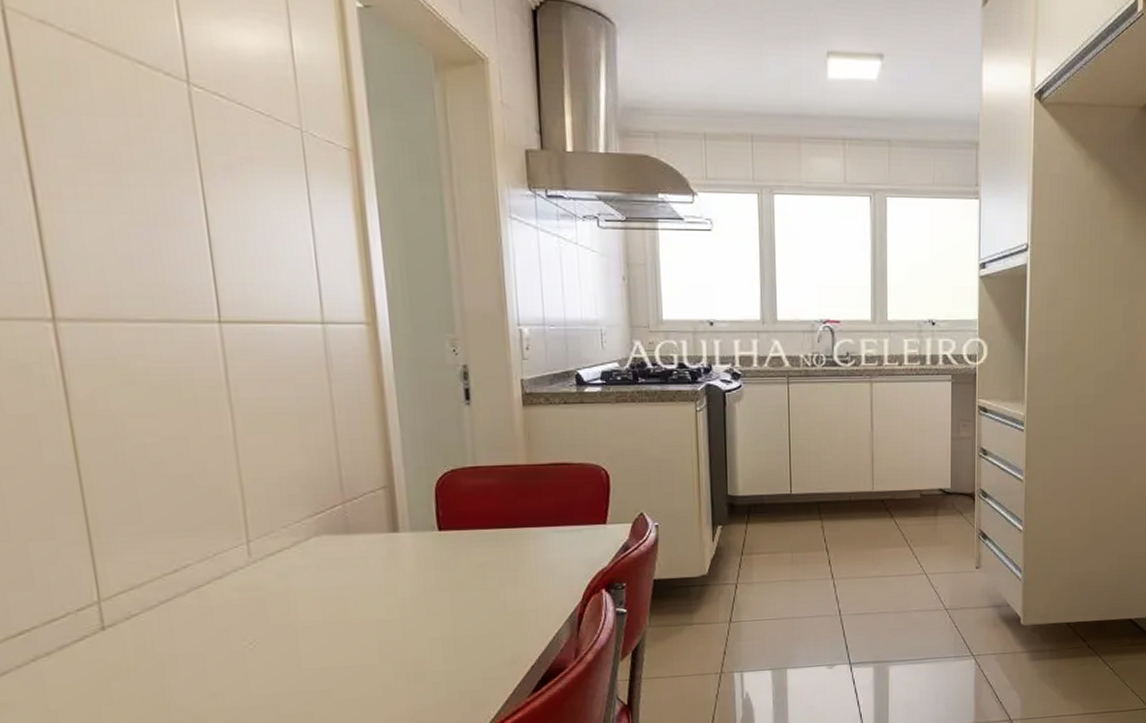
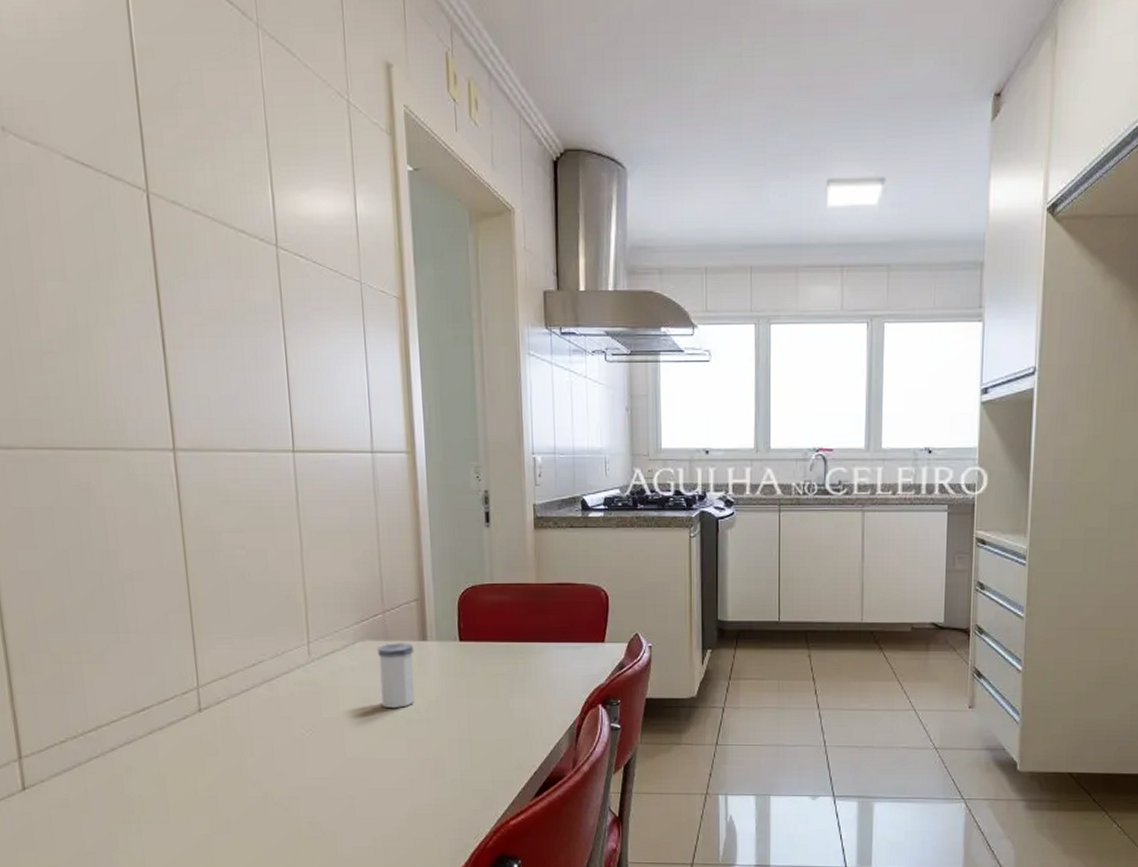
salt shaker: none [337,535,386,609] -> present [377,643,415,708]

